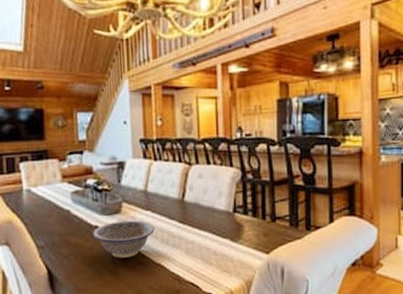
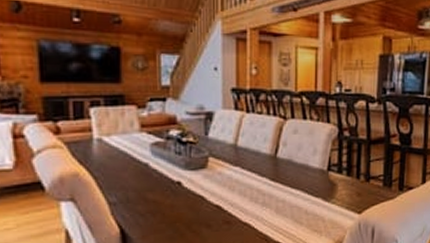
decorative bowl: present [93,220,155,258] -> none [175,176,244,217]

